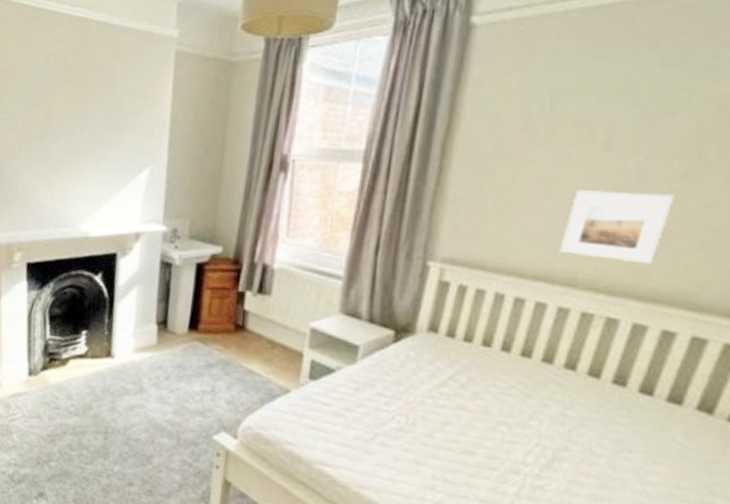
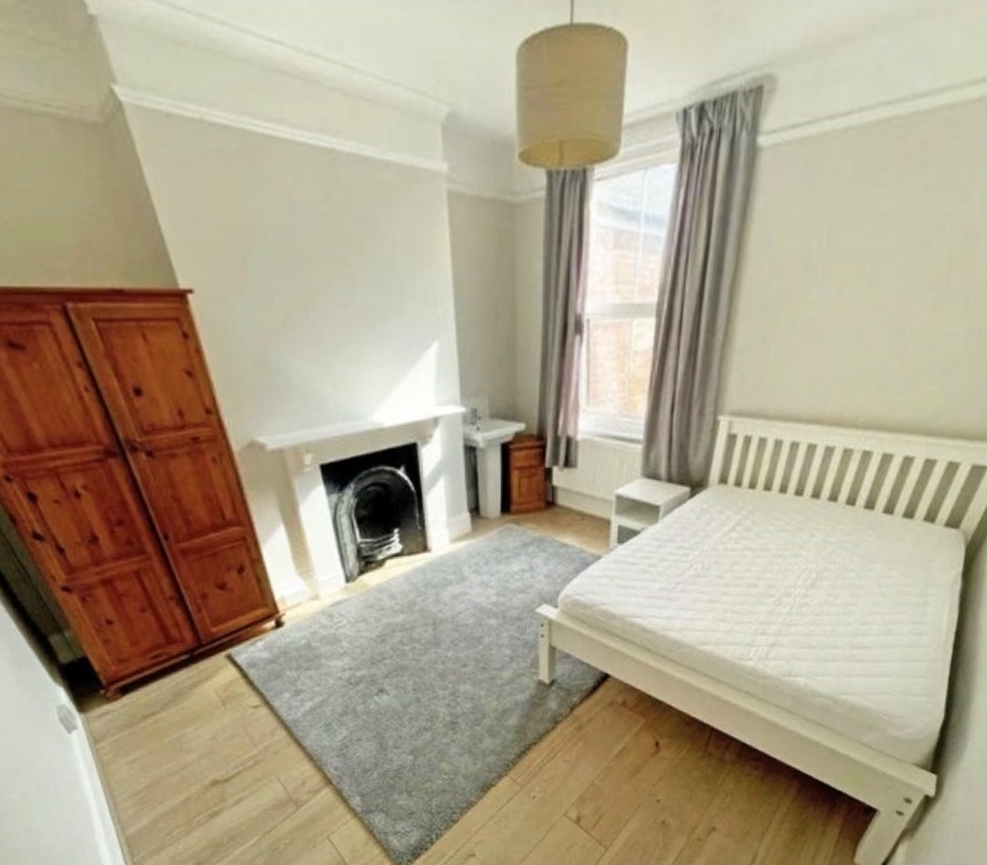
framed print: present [560,190,675,263] -> none [829,327,924,396]

